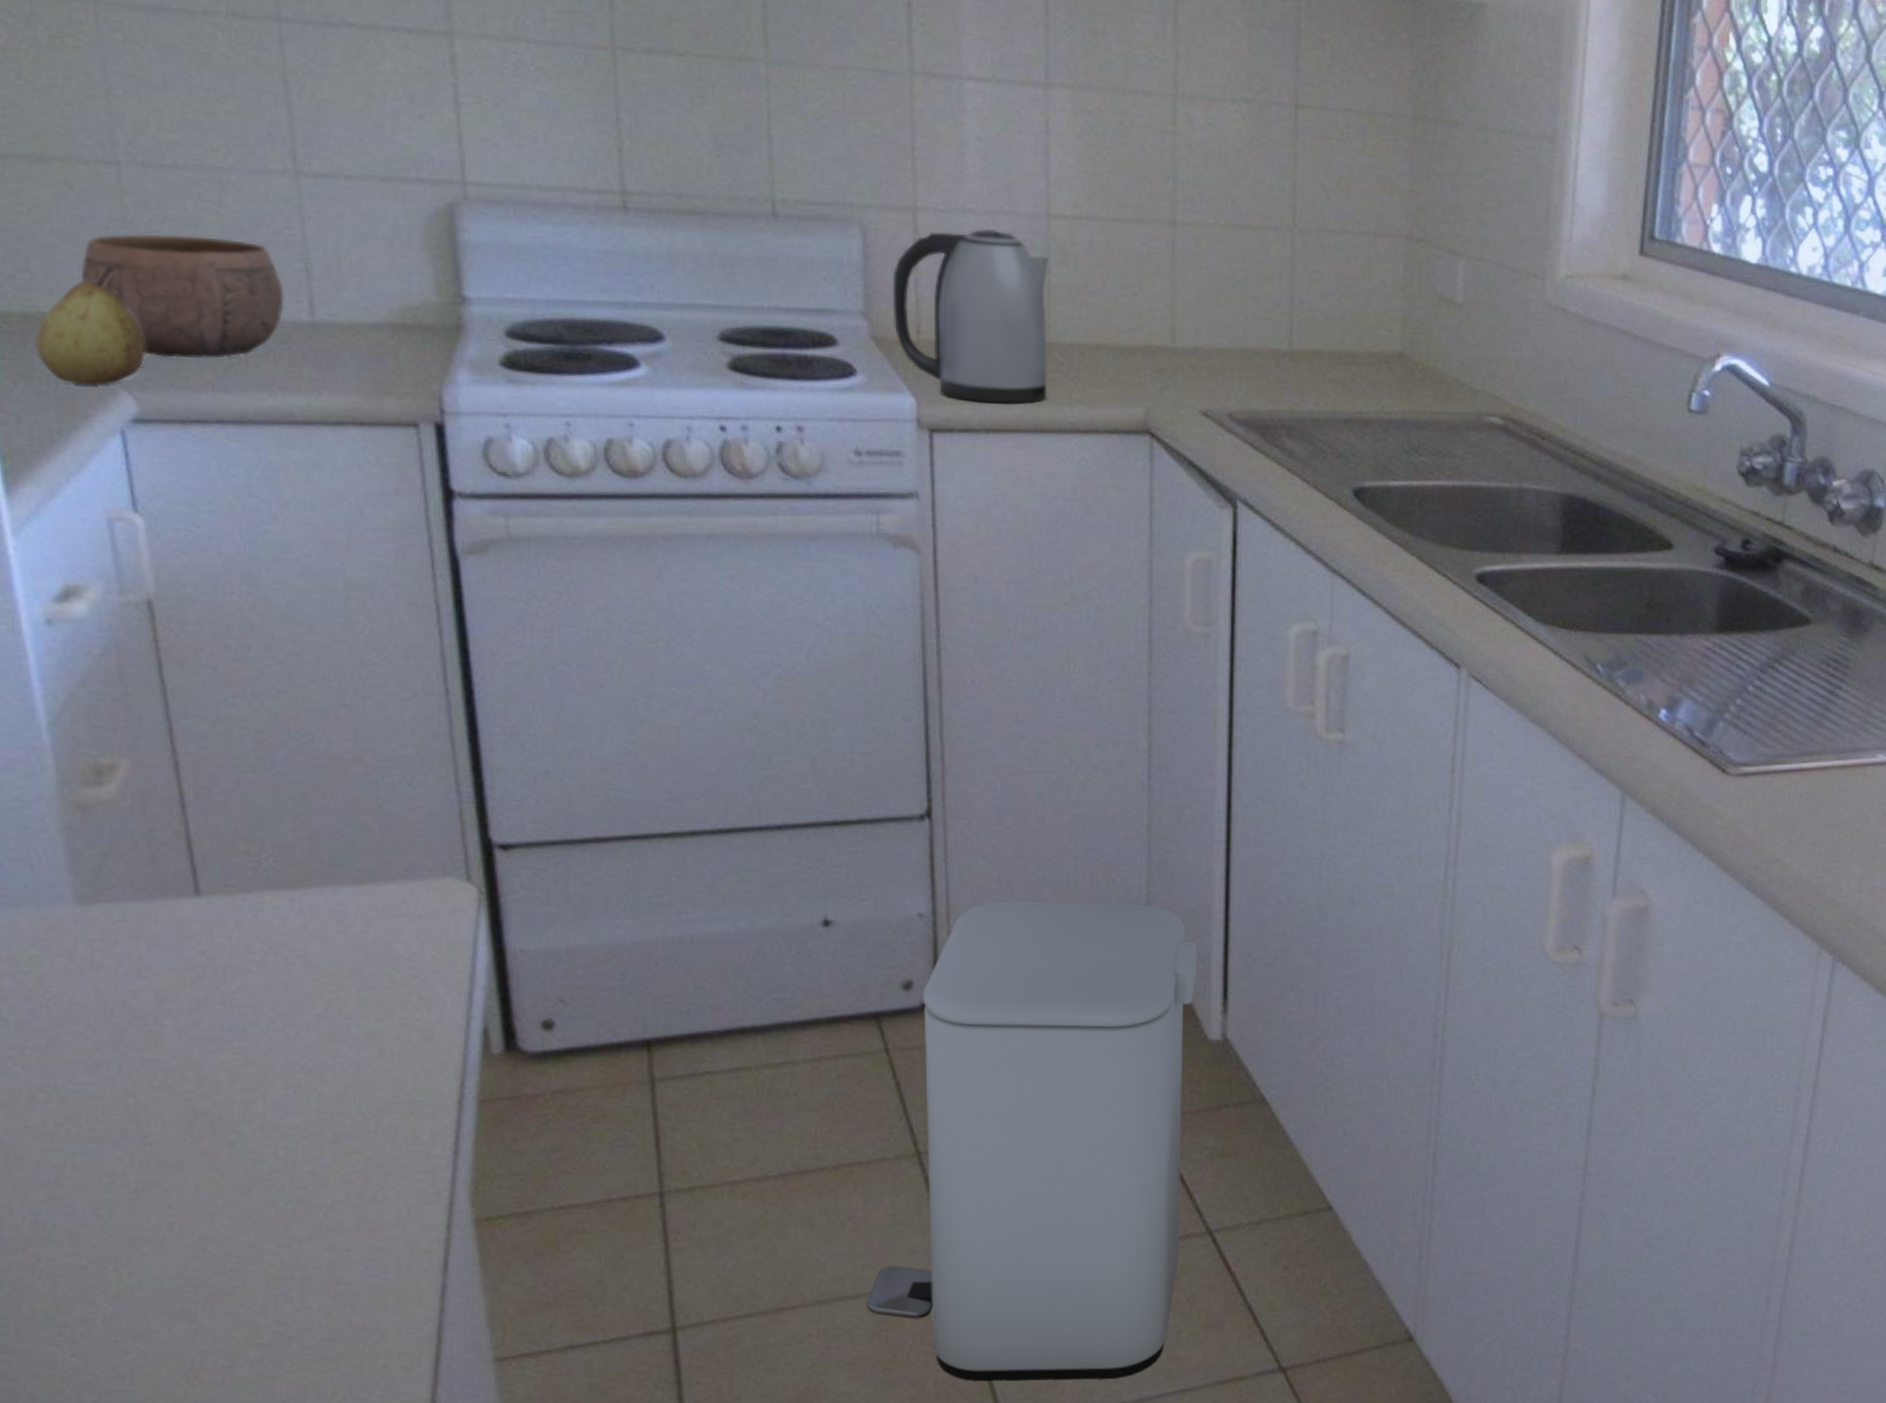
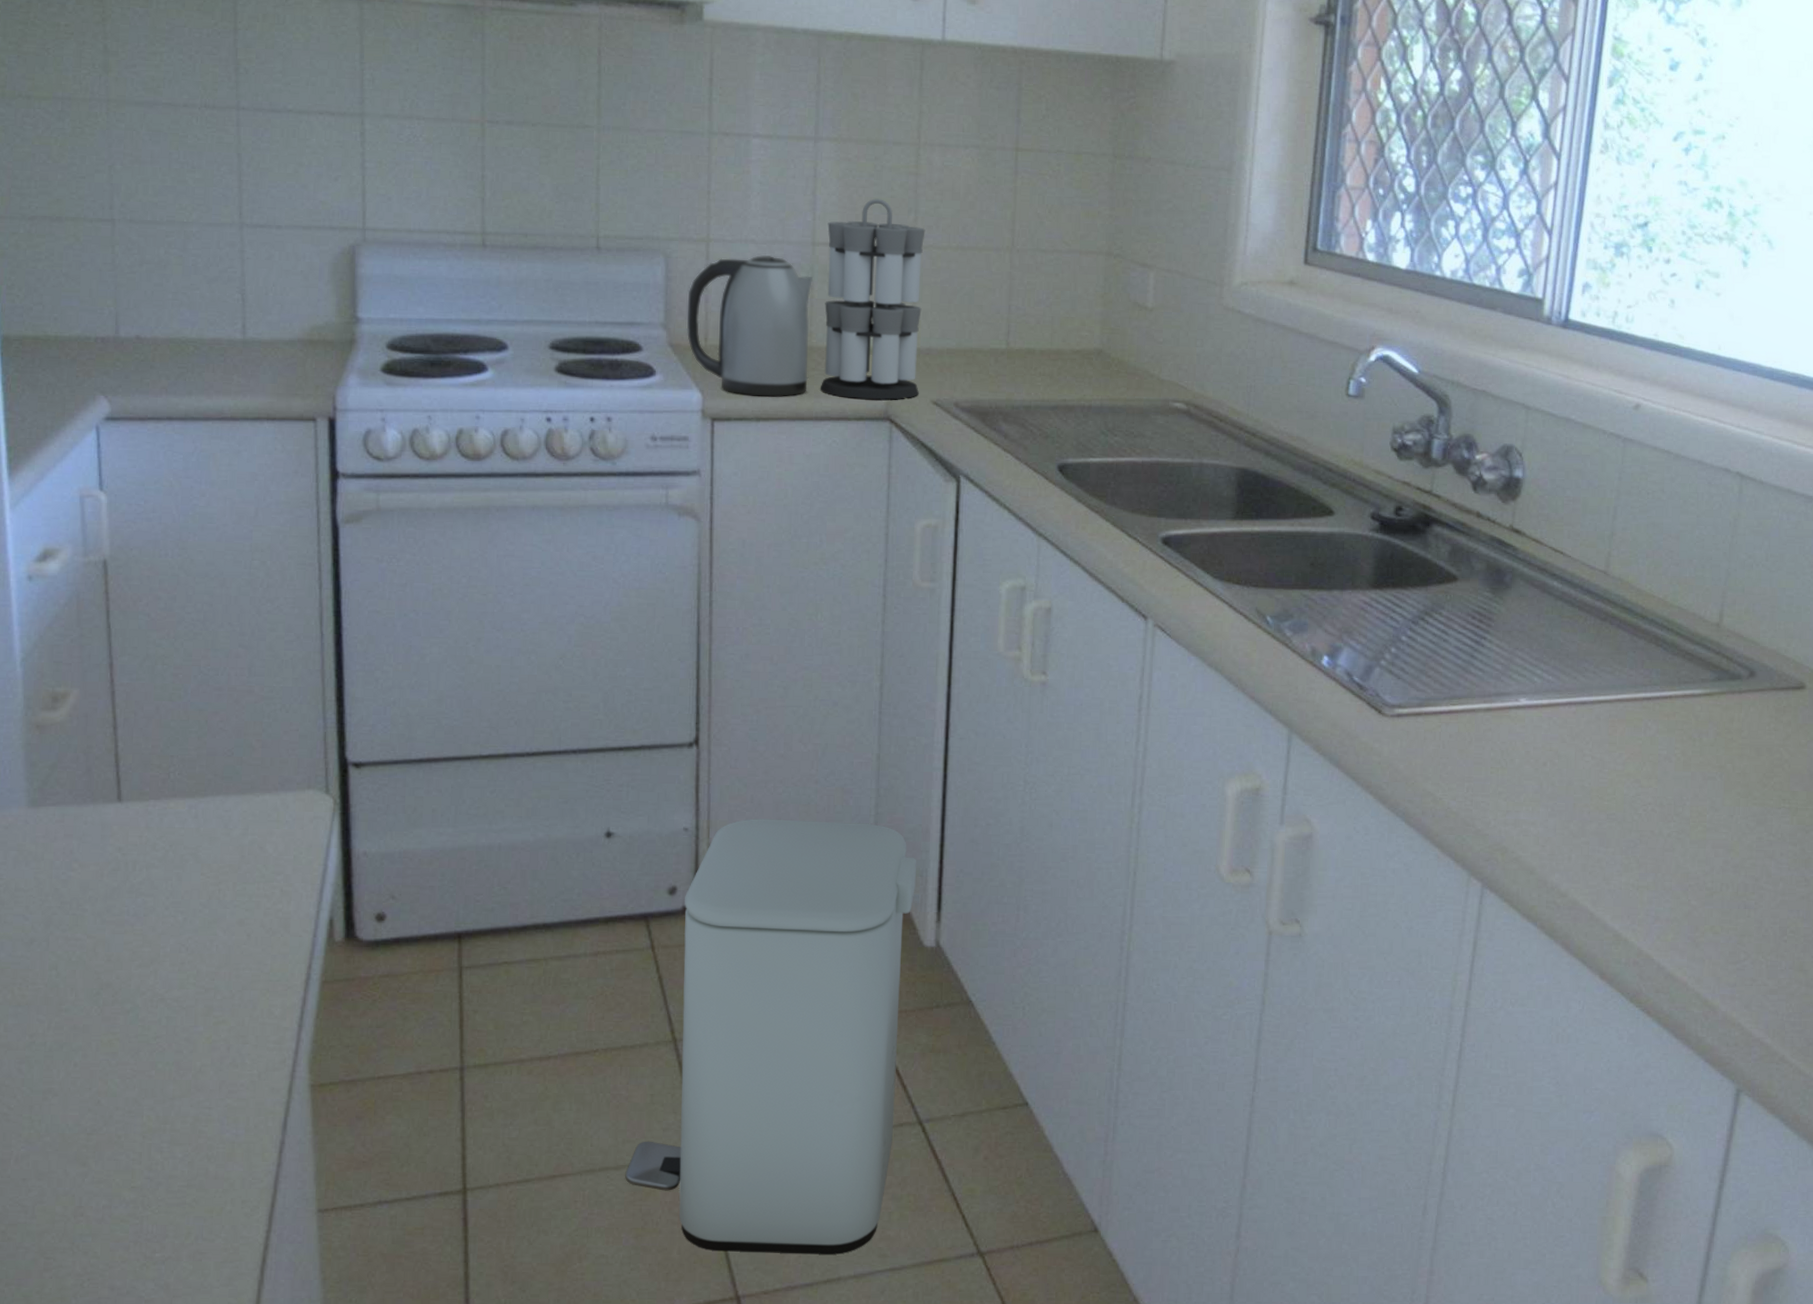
fruit: present [35,266,145,386] -> none [41,299,120,392]
bowl: present [80,233,285,359] -> none [78,273,225,370]
spice rack: none [1062,162,1187,409] -> present [820,198,926,400]

